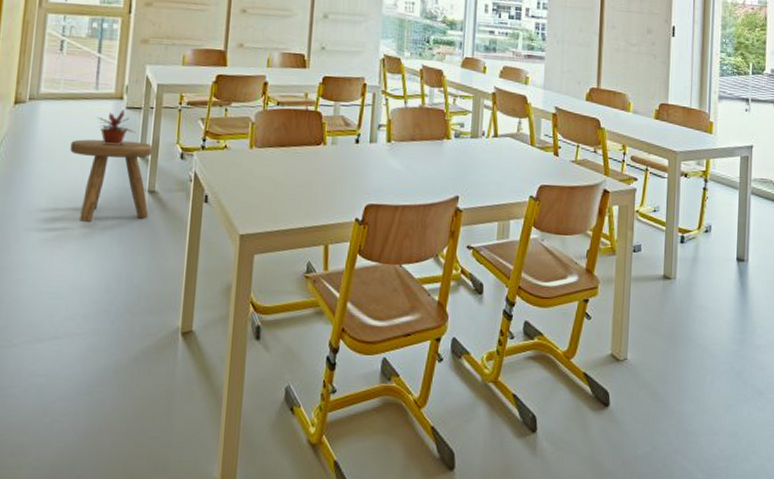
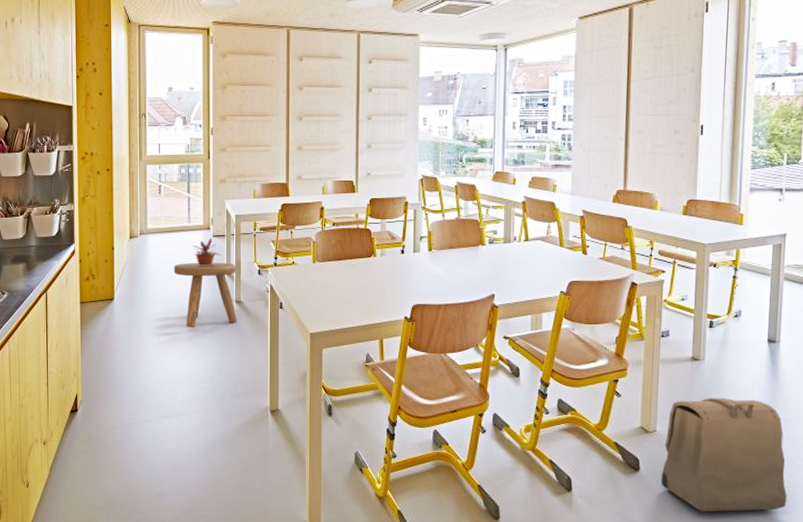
backpack: none [631,321,757,454] -> present [660,397,787,512]

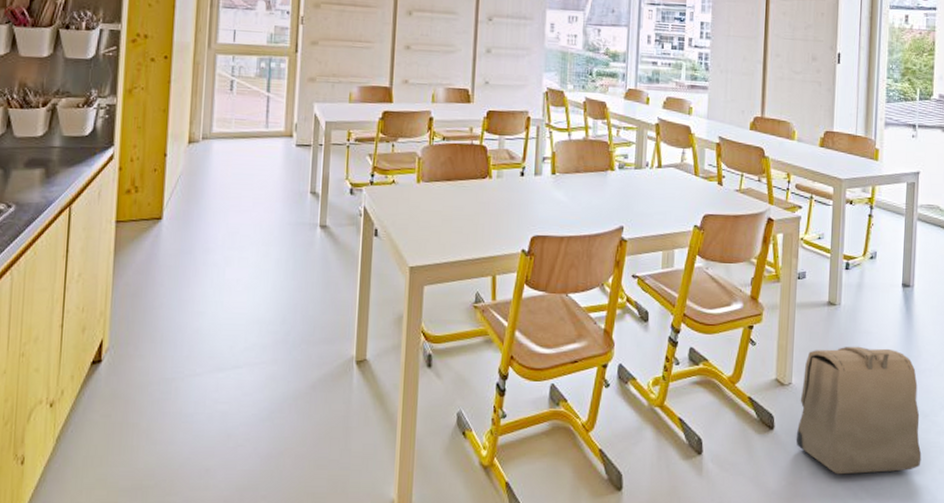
stool: present [174,262,237,328] -> none [243,176,323,258]
potted plant: present [192,237,222,266] -> none [268,147,306,181]

